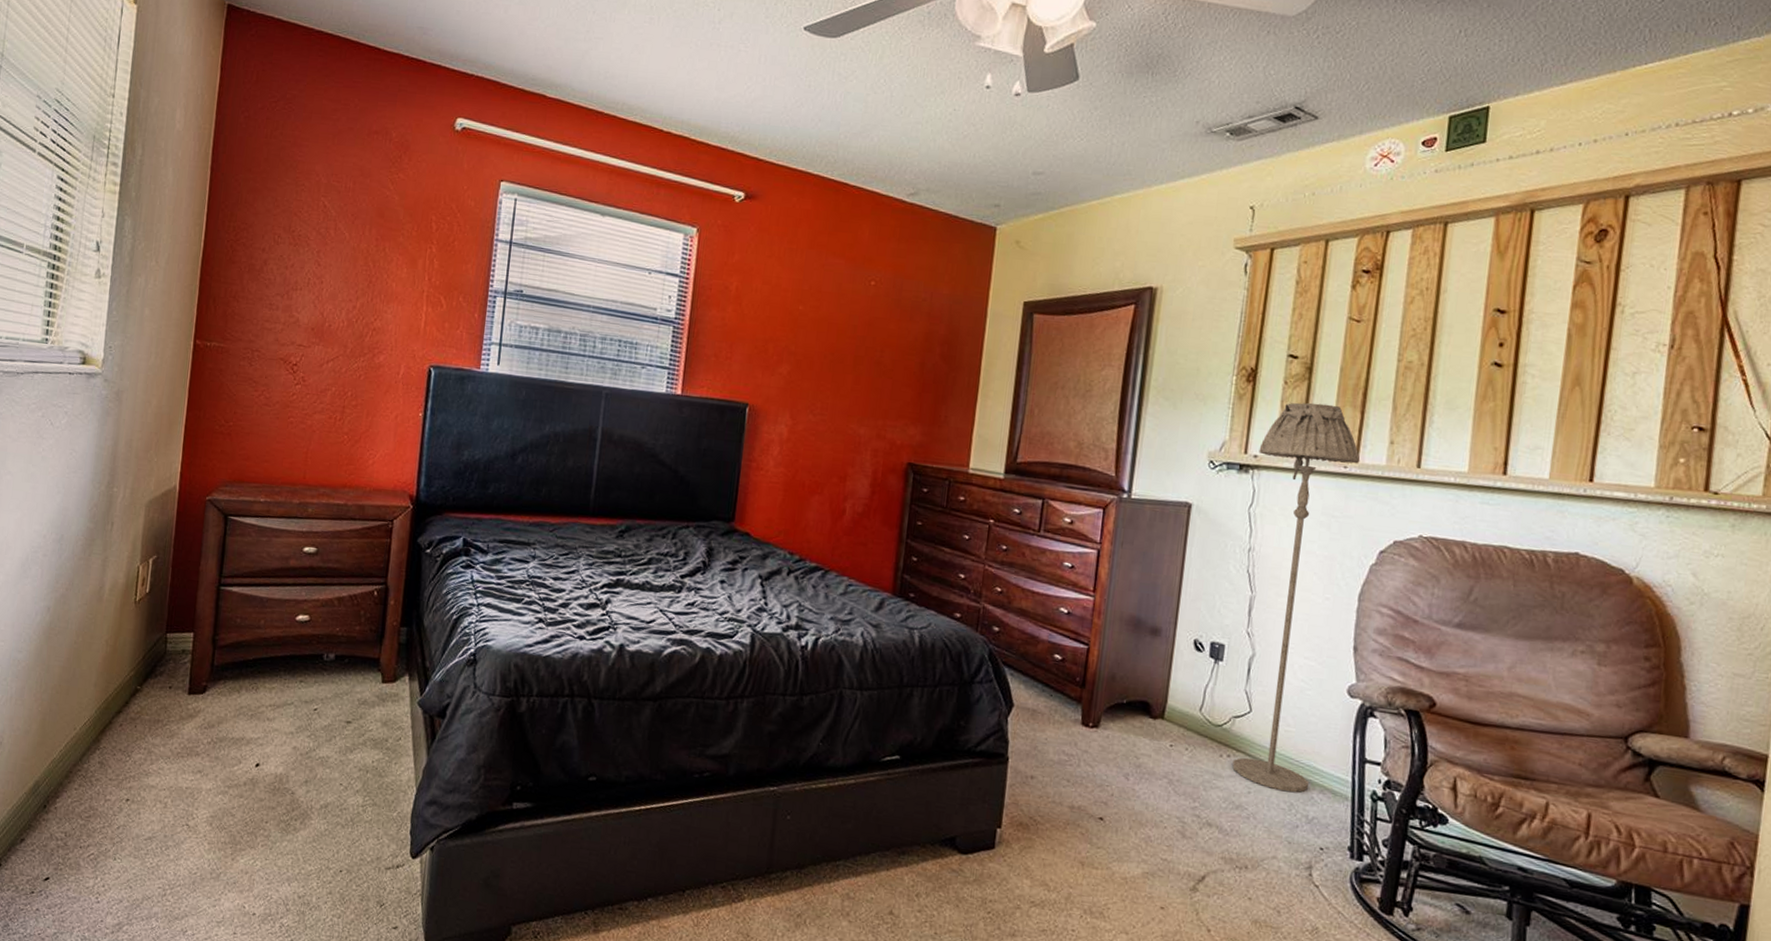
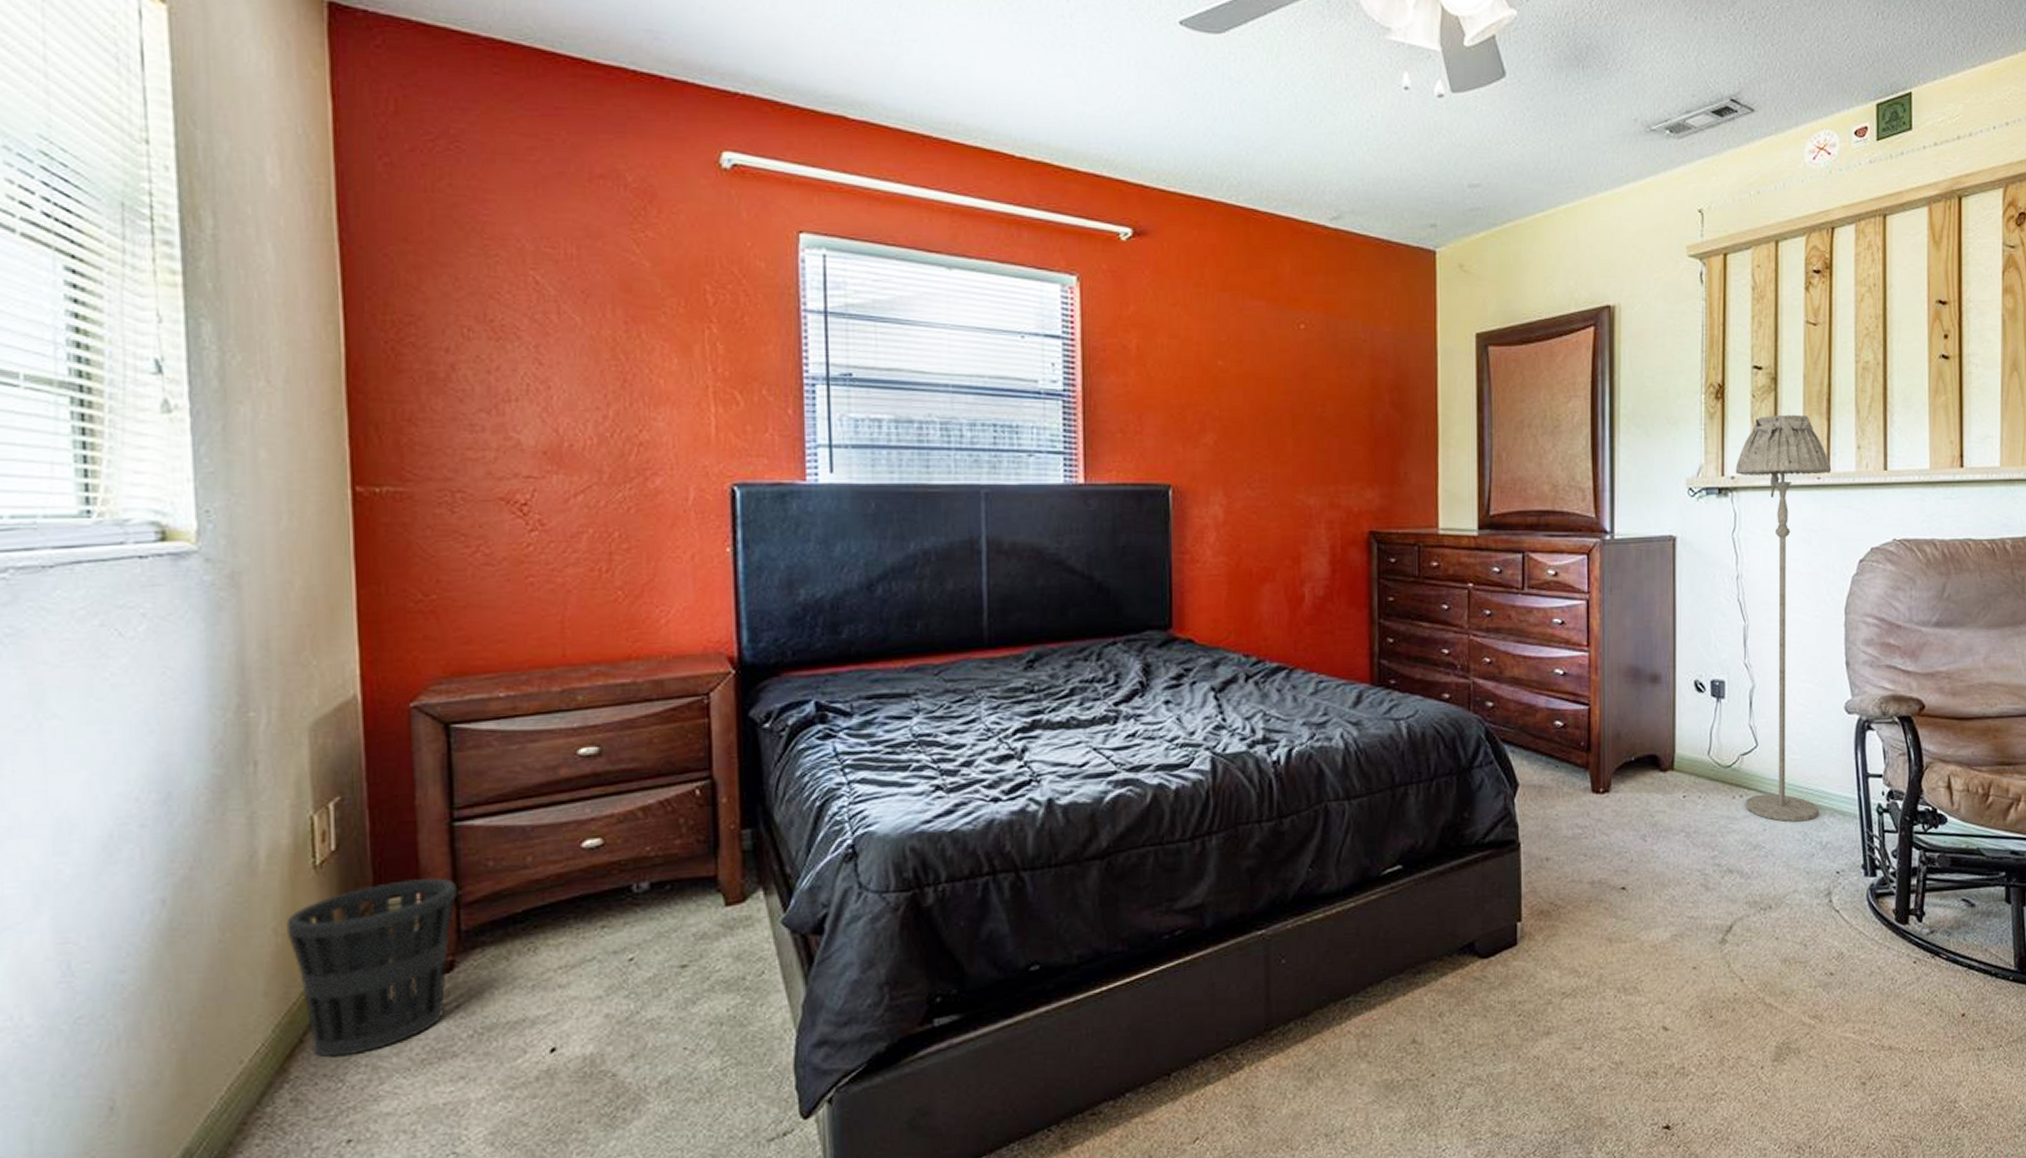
wastebasket: none [113,622,216,740] -> present [286,877,458,1058]

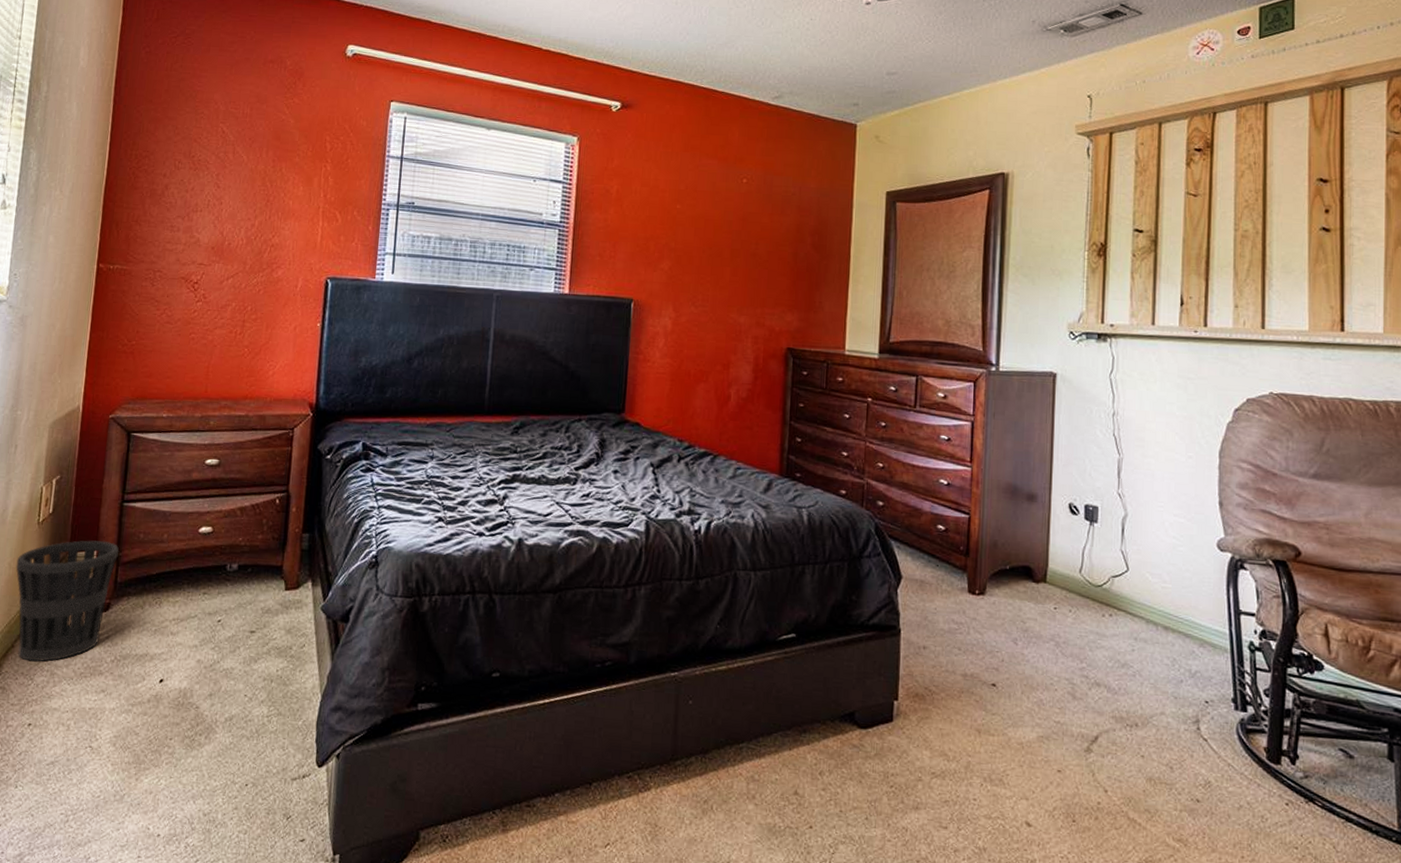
floor lamp: present [1735,414,1832,822] -> none [1114,273,1209,648]

